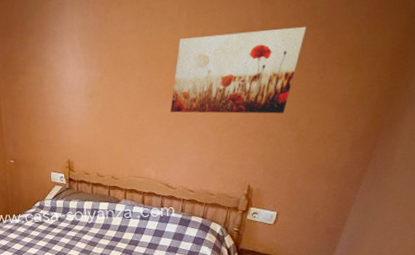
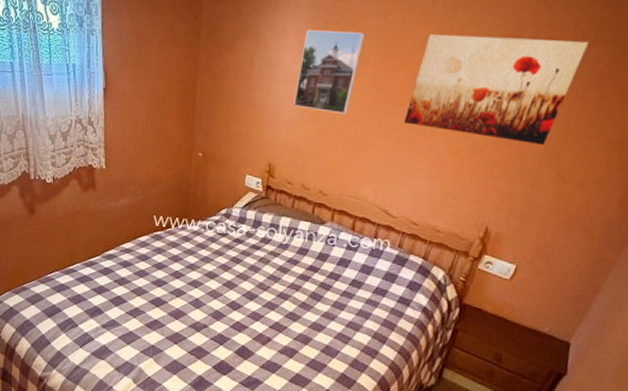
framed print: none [80,45,129,113] -> present [293,30,365,114]

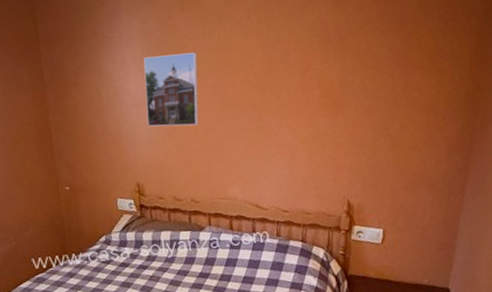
wall art: present [404,34,590,146] -> none [250,30,383,124]

